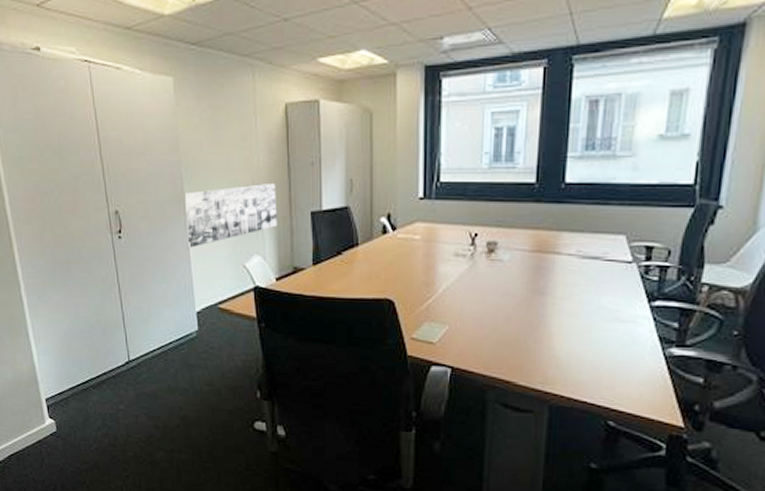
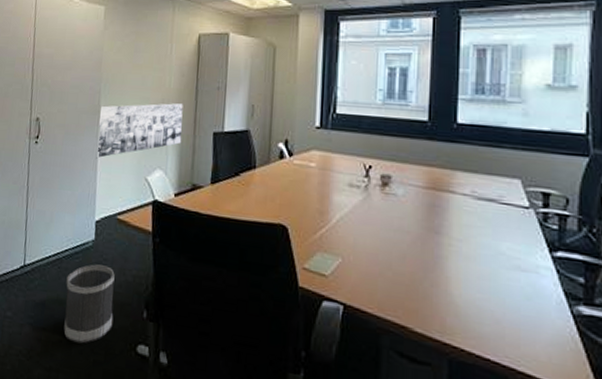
wastebasket: none [175,353,228,426] -> present [63,264,115,344]

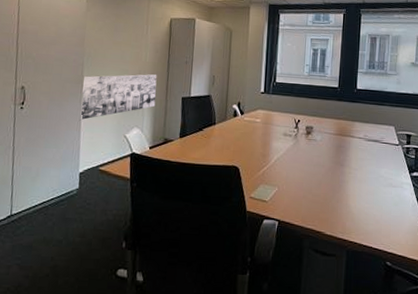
wastebasket: present [63,264,115,344] -> none [50,208,97,275]

